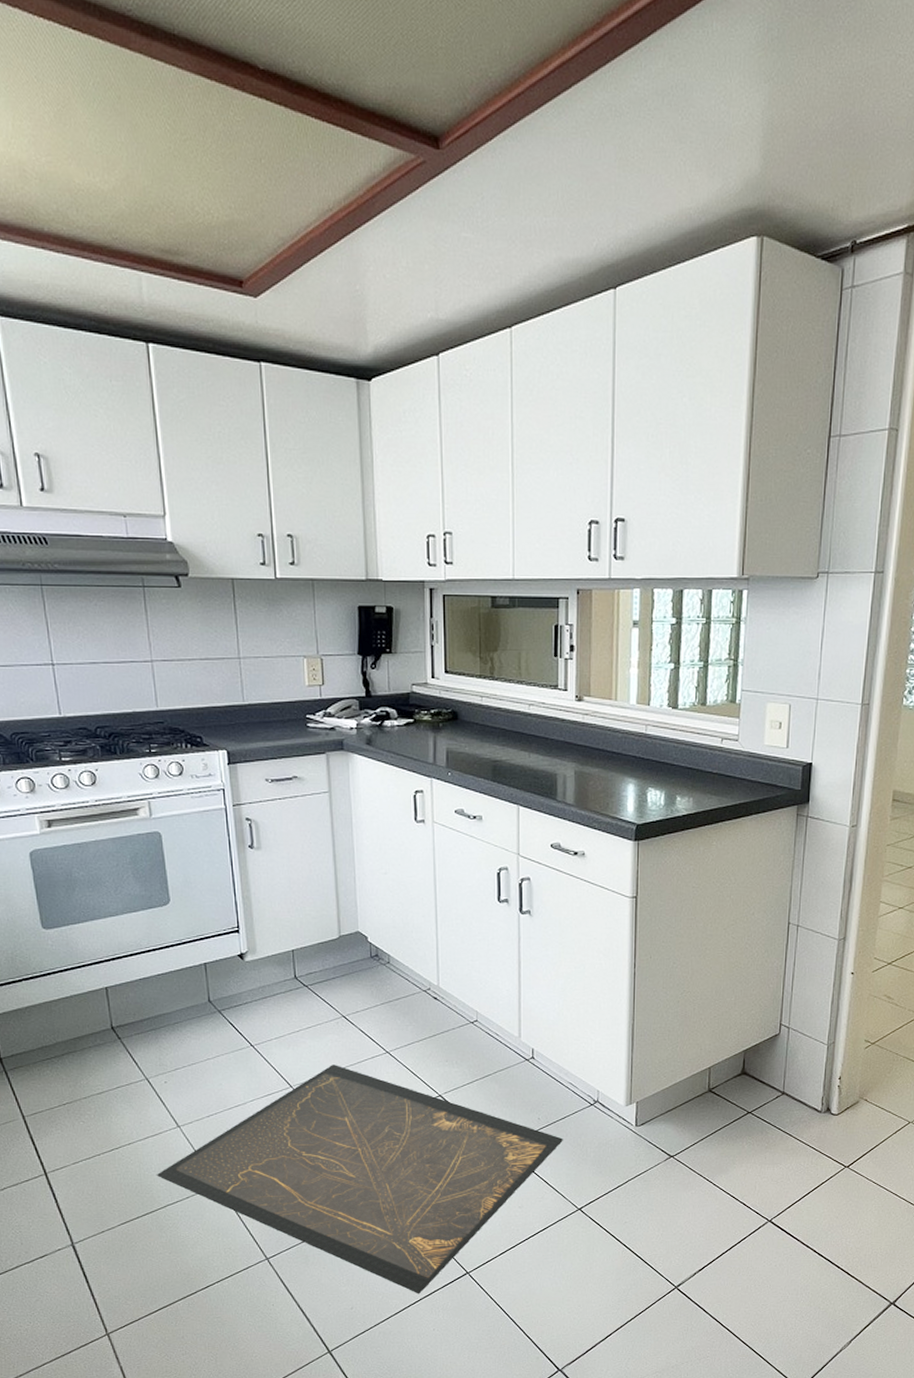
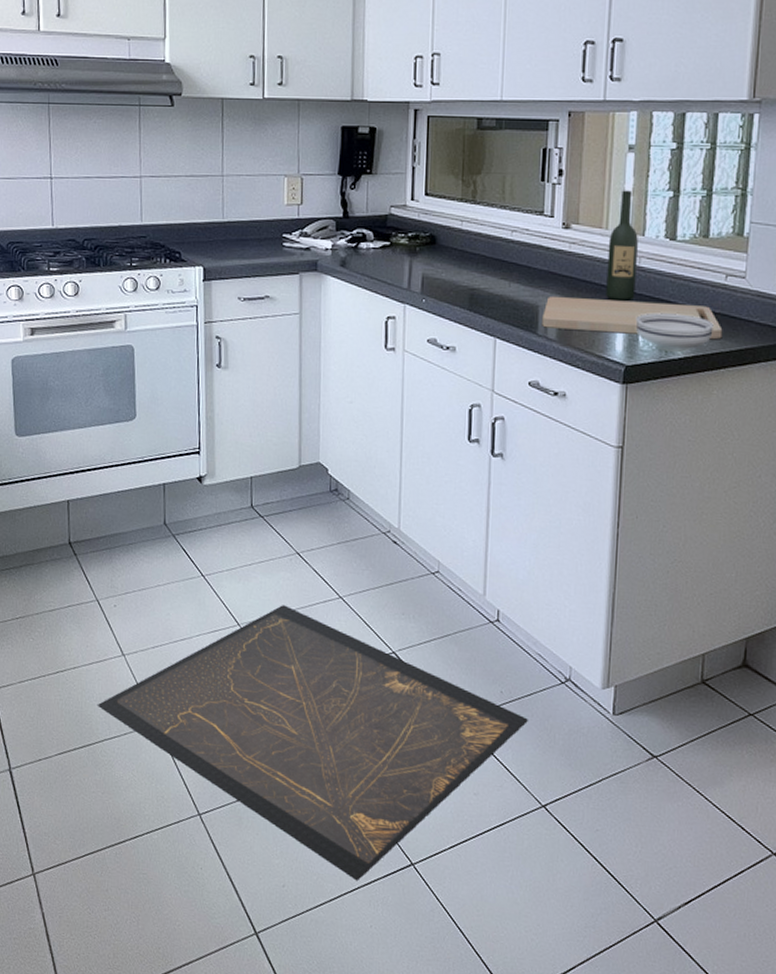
cutting board: none [561,764,720,797] -> present [542,295,723,340]
wine bottle: none [617,663,644,767] -> present [606,190,638,302]
bowl: none [644,775,712,809] -> present [635,312,714,352]

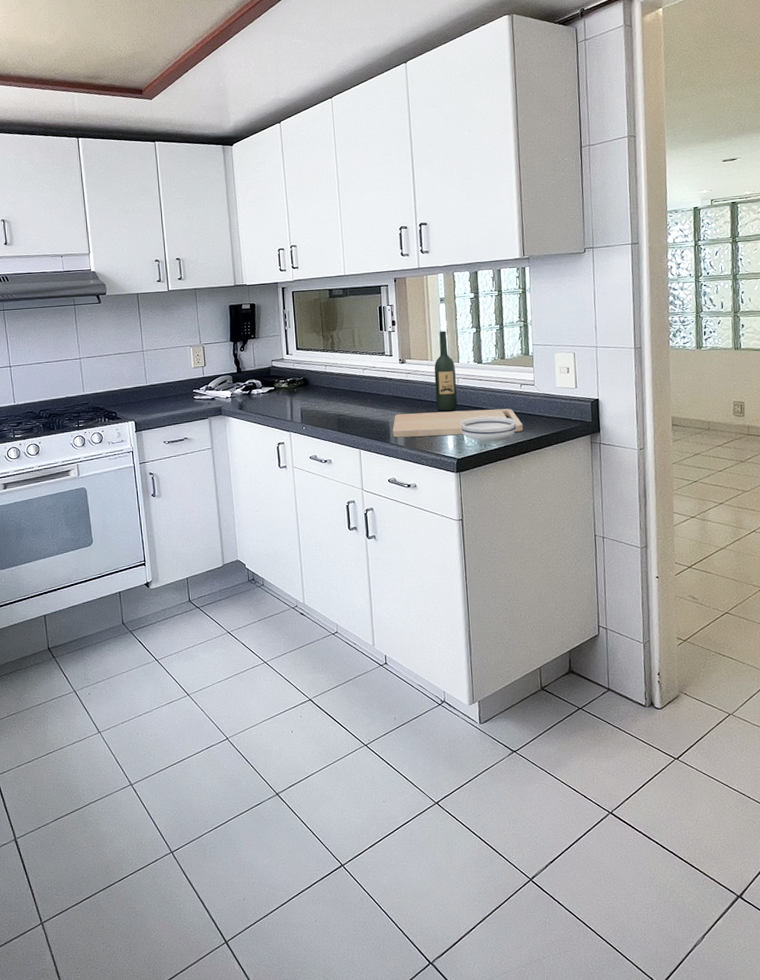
doormat: present [97,605,528,881] -> none [81,674,417,886]

